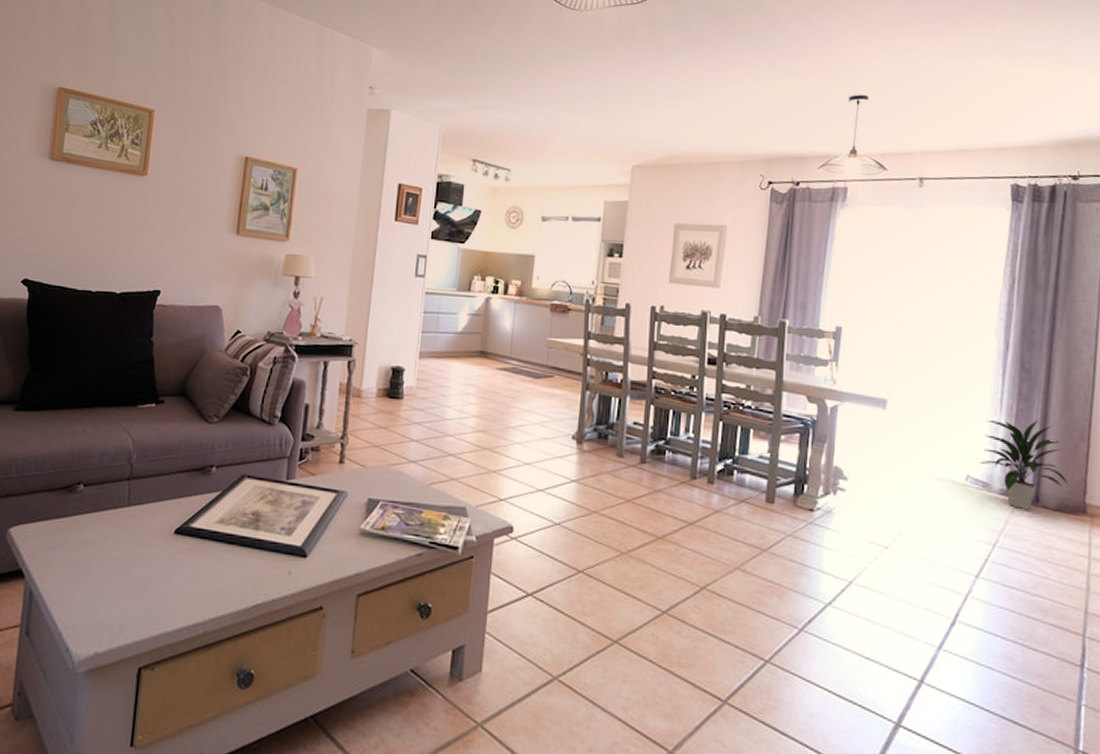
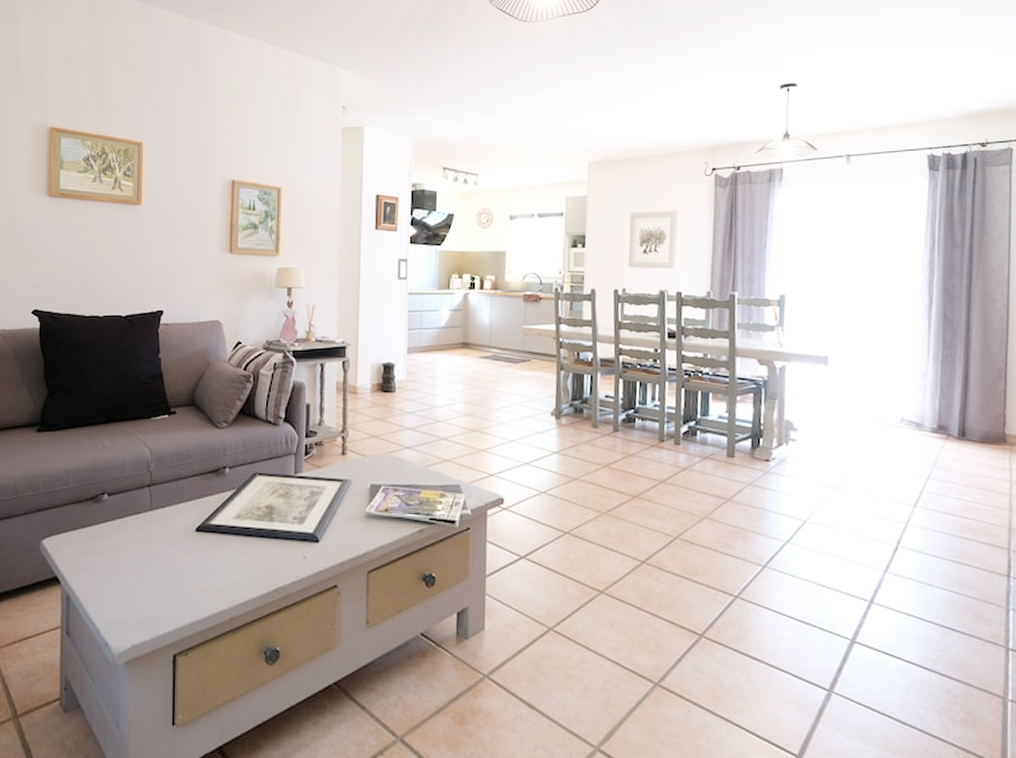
indoor plant: present [979,419,1068,511] -> none [911,363,989,445]

